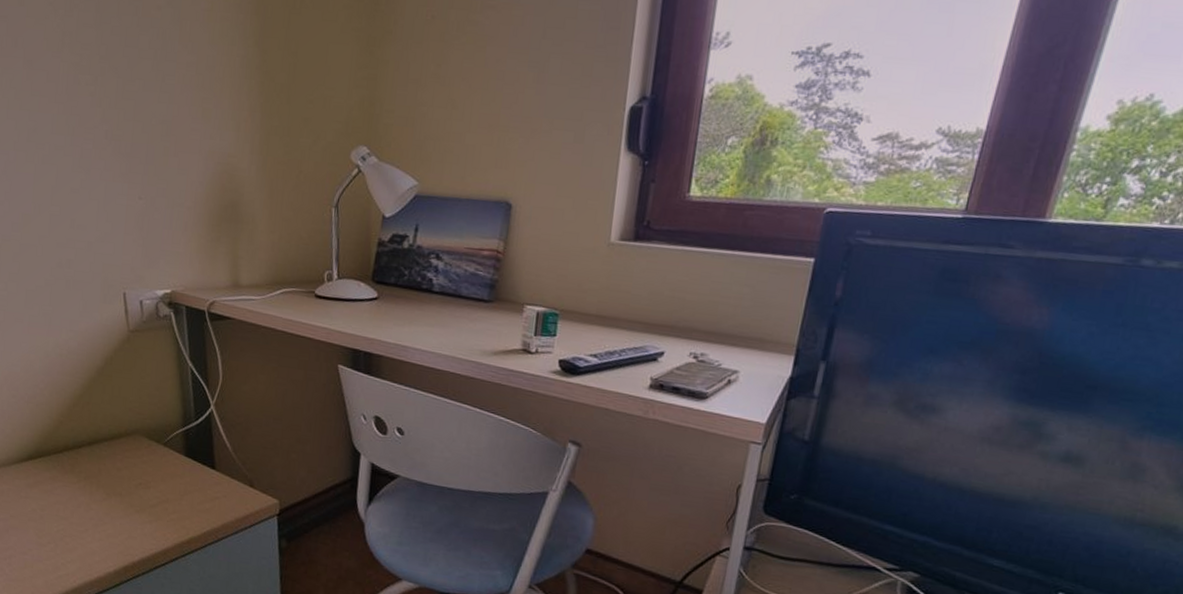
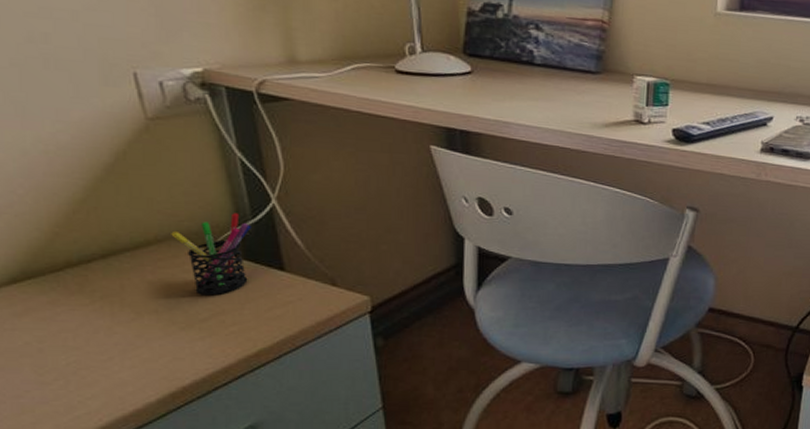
pen holder: none [136,415,194,486] -> present [171,213,251,296]

